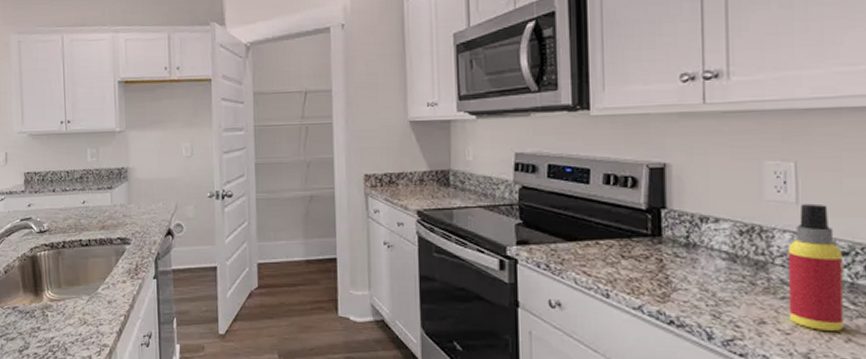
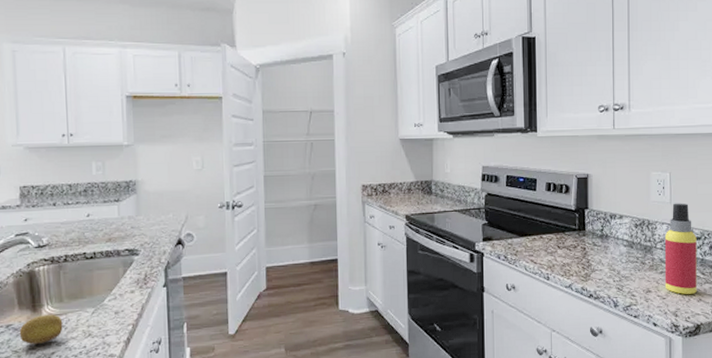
fruit: none [23,299,62,328] -> present [19,314,63,344]

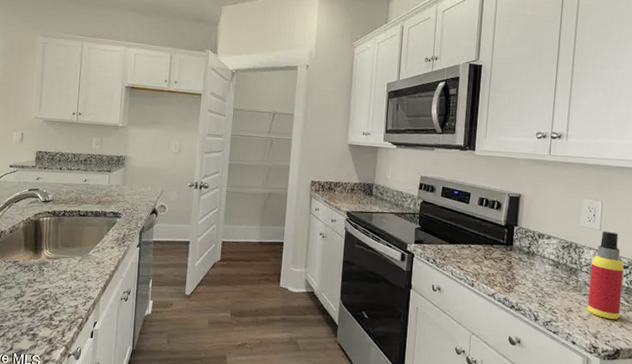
fruit: present [19,314,63,344] -> none [22,256,56,280]

